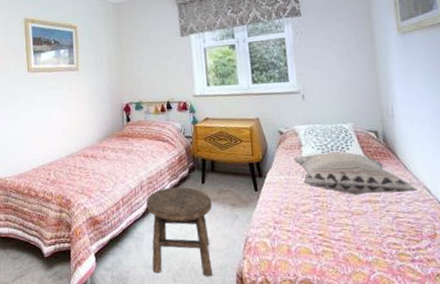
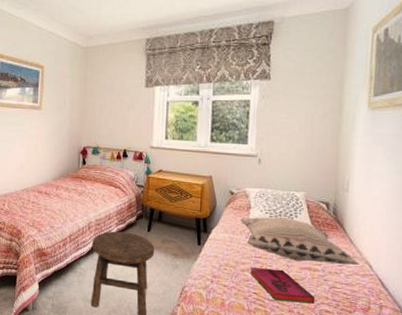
hardback book: none [311,206,381,239] -> present [250,267,315,304]

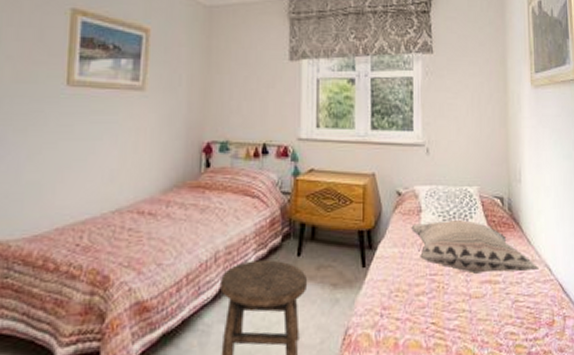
hardback book: present [250,267,315,304] -> none [426,287,499,328]

